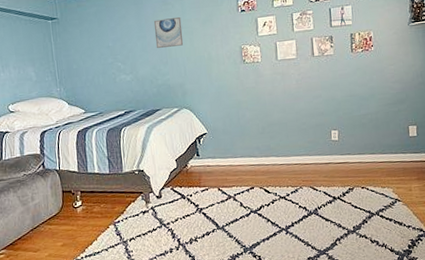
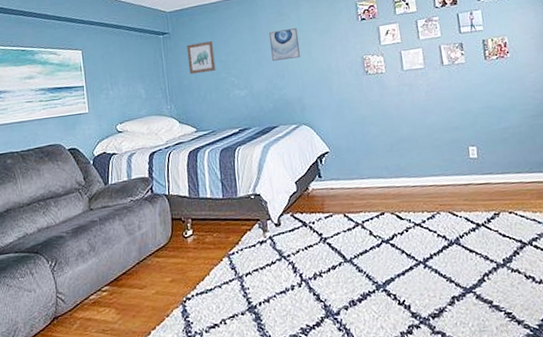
wall art: none [75,27,103,59] -> present [186,40,216,75]

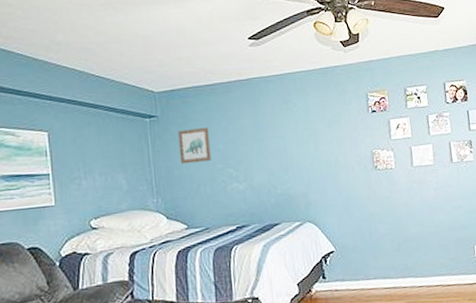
wall art: present [269,27,301,62] -> none [272,116,307,153]

